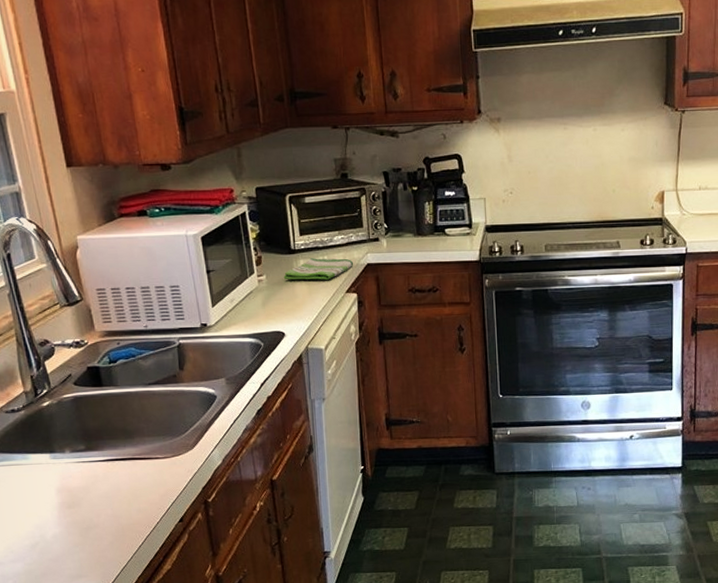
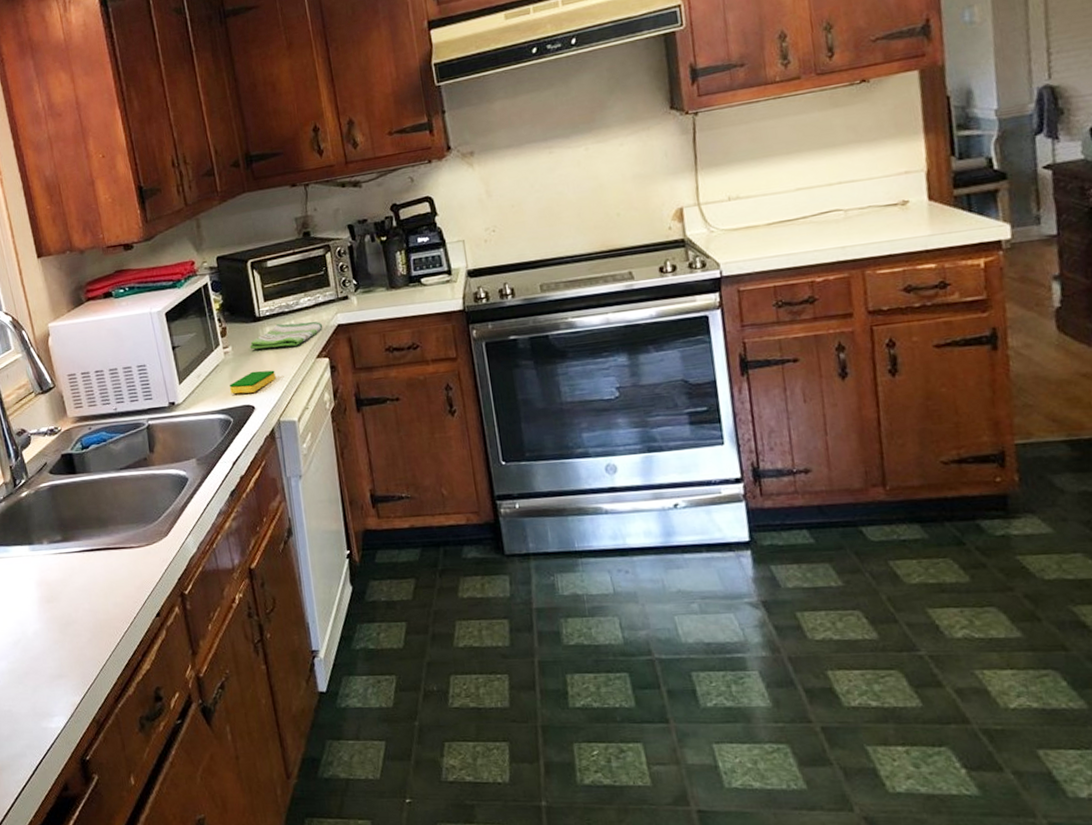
dish sponge: none [262,300,307,321] -> present [230,370,276,394]

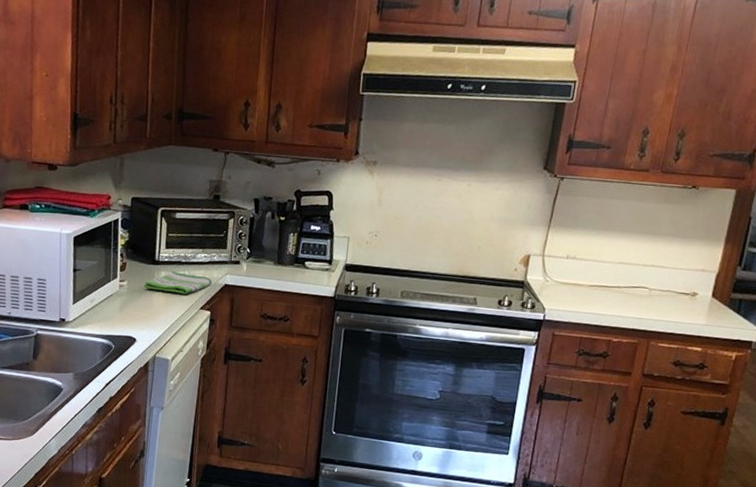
dish sponge: present [230,370,276,394] -> none [118,308,161,327]

